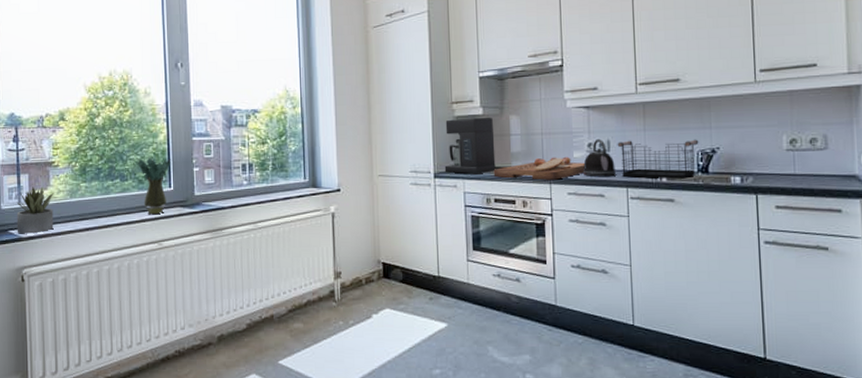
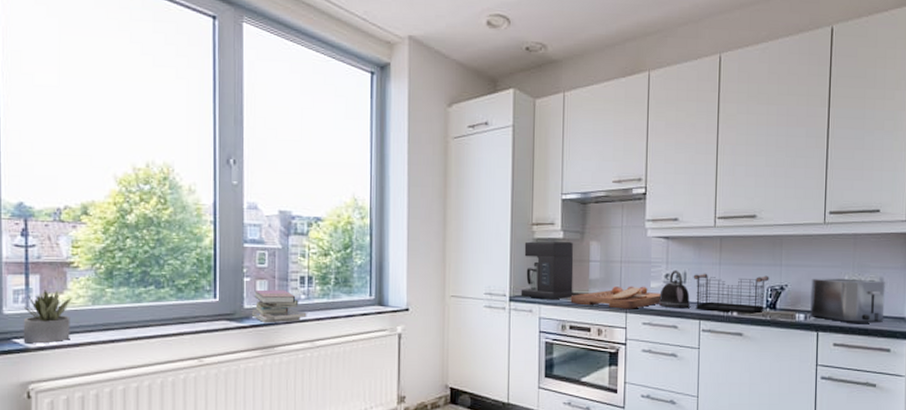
vase: present [134,156,171,214] -> none [173,262,218,327]
books: none [201,177,249,208] -> present [251,289,307,324]
toaster: none [745,137,832,185] -> present [810,278,885,324]

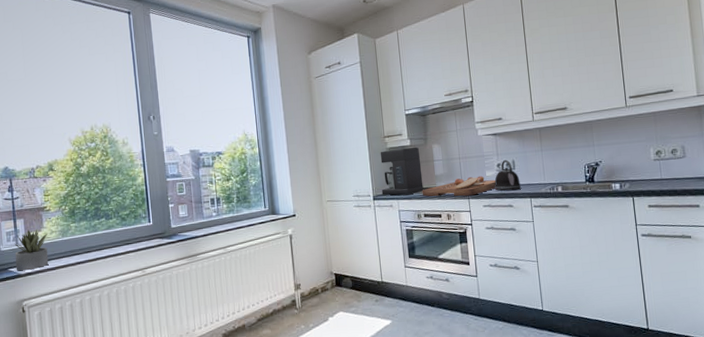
books: present [251,289,307,324] -> none [177,210,219,238]
dish rack: present [693,273,769,315] -> none [520,155,585,190]
toaster: present [810,278,885,324] -> none [621,148,690,188]

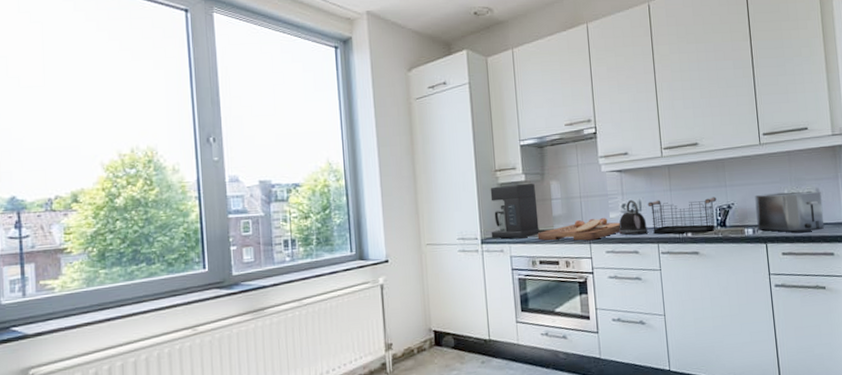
succulent plant: present [14,229,49,271] -> none [20,277,67,331]
dish rack: none [520,155,585,190] -> present [647,196,717,235]
toaster: none [621,148,690,188] -> present [755,191,825,234]

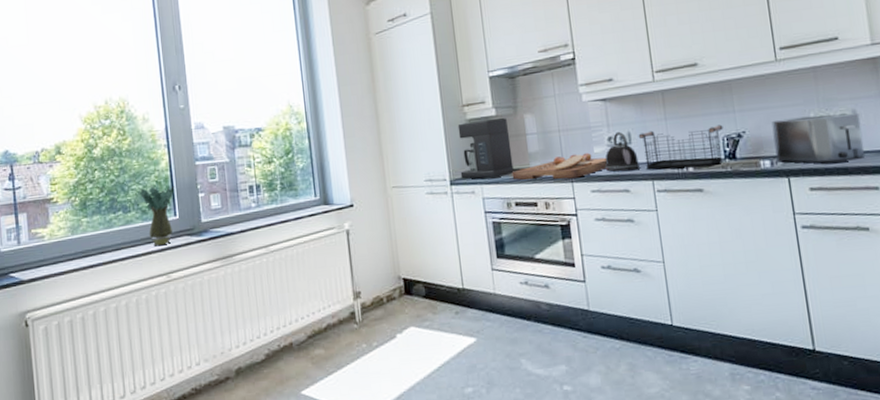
vase: none [163,237,205,298] -> present [137,185,175,245]

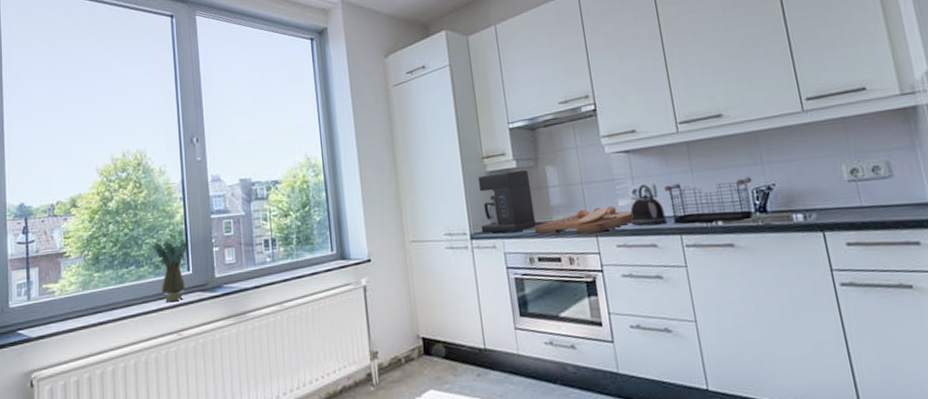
toaster: present [771,113,865,165] -> none [802,164,903,219]

